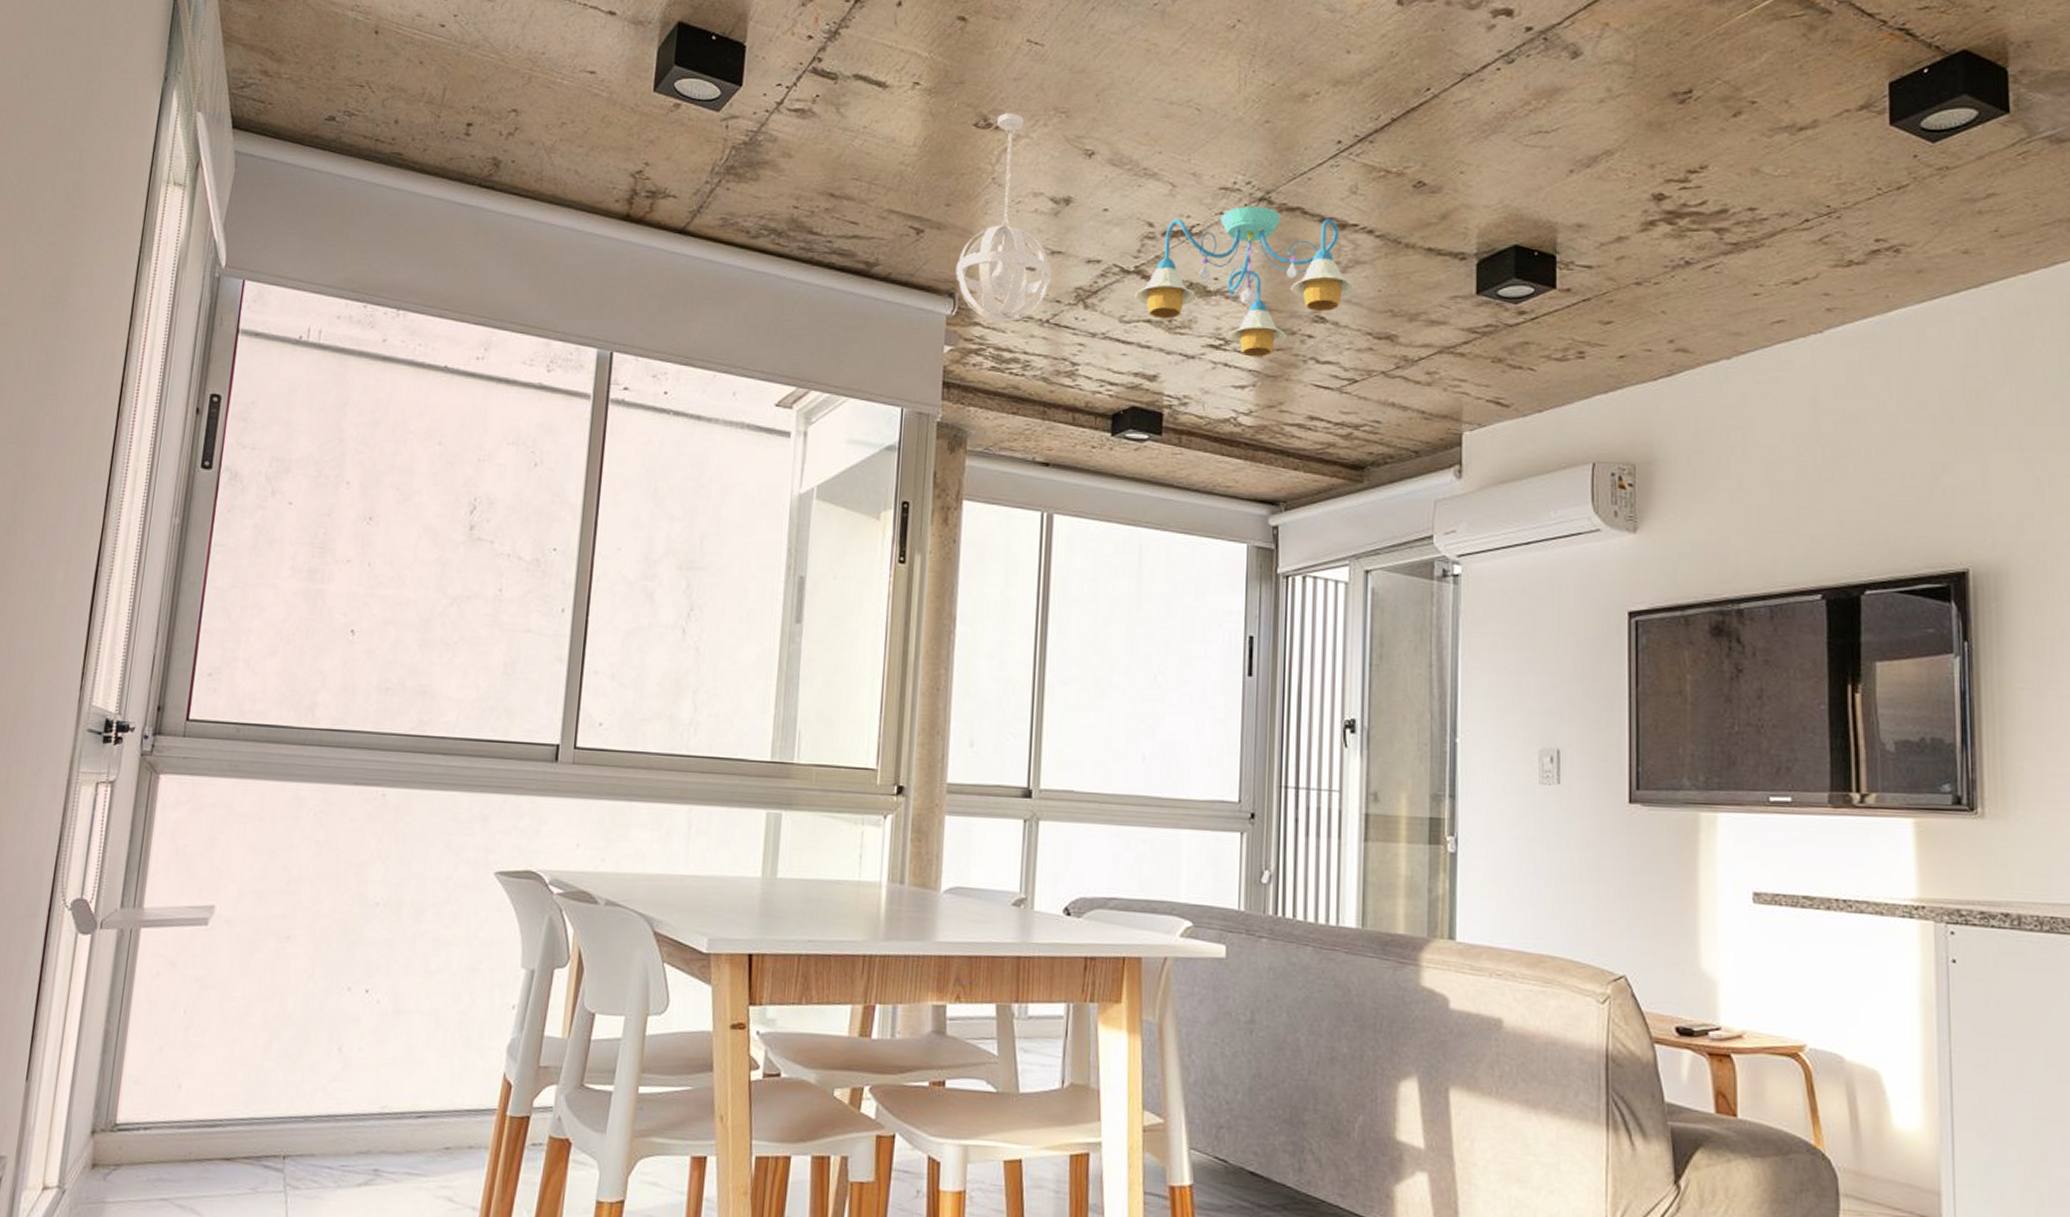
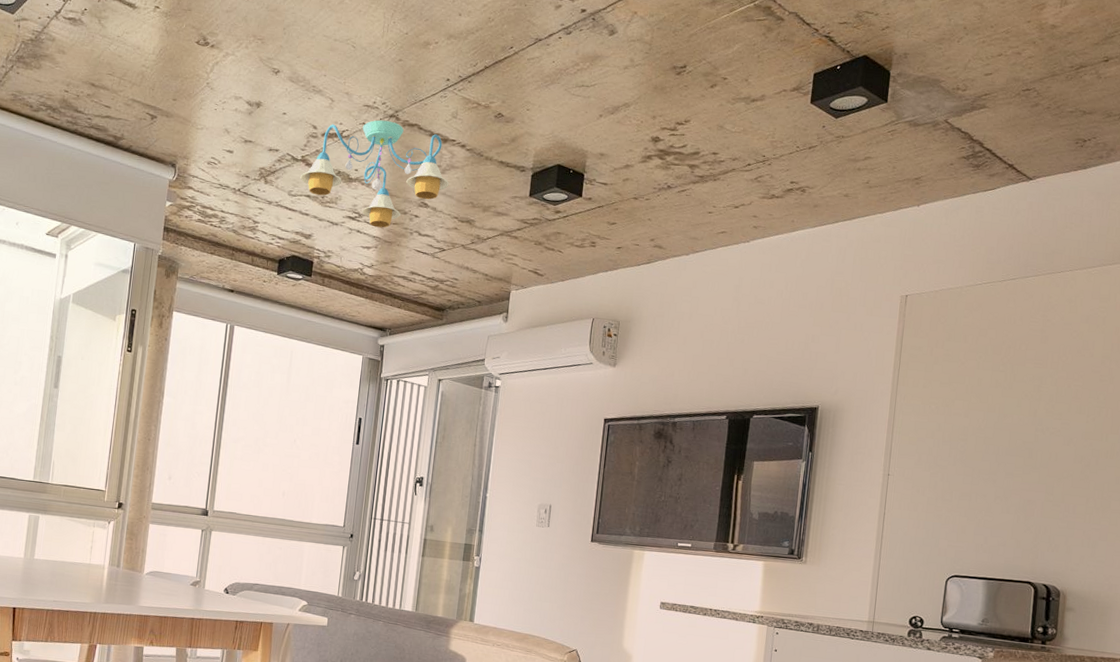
pendant light: present [955,113,1052,322] -> none [177,36,244,189]

